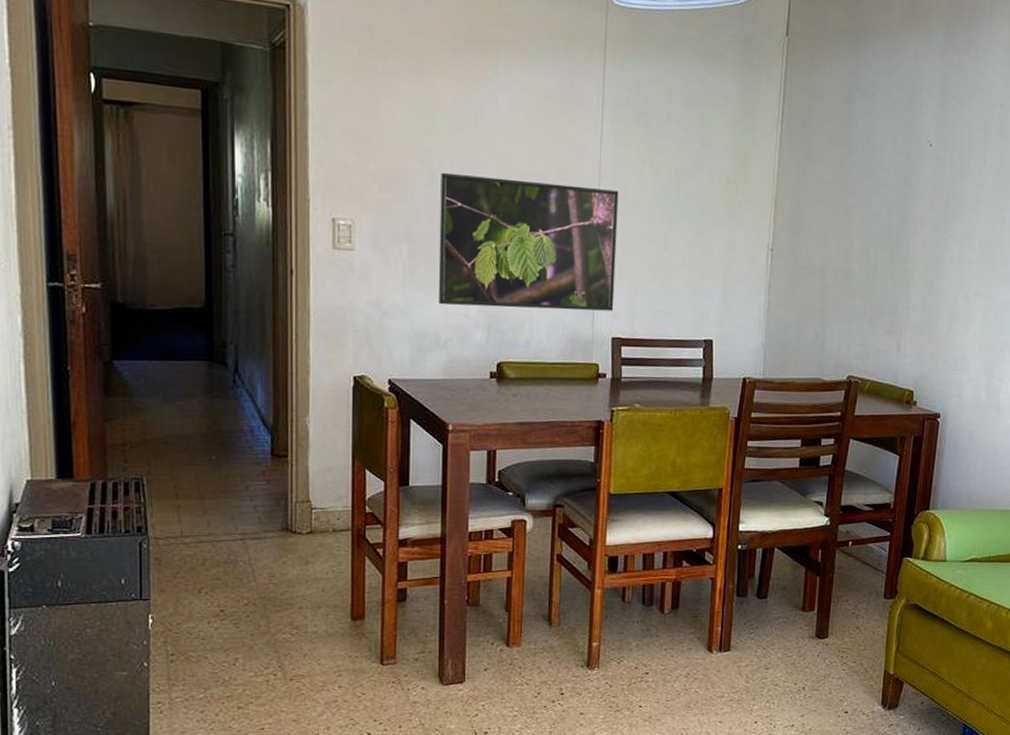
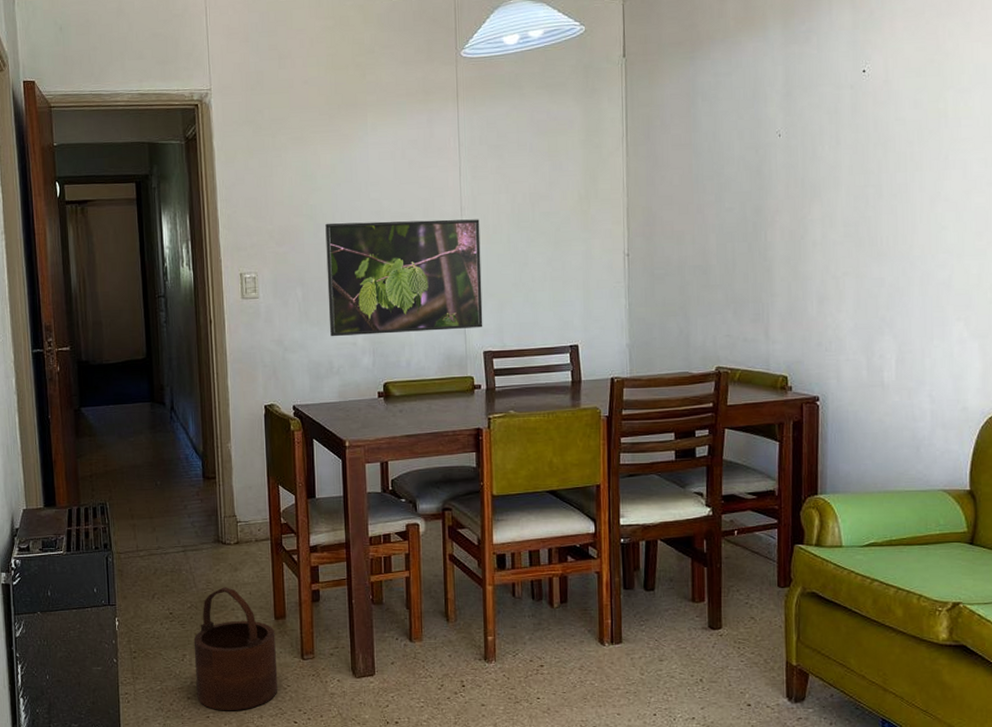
wooden bucket: none [249,582,351,722] -> present [193,587,278,711]

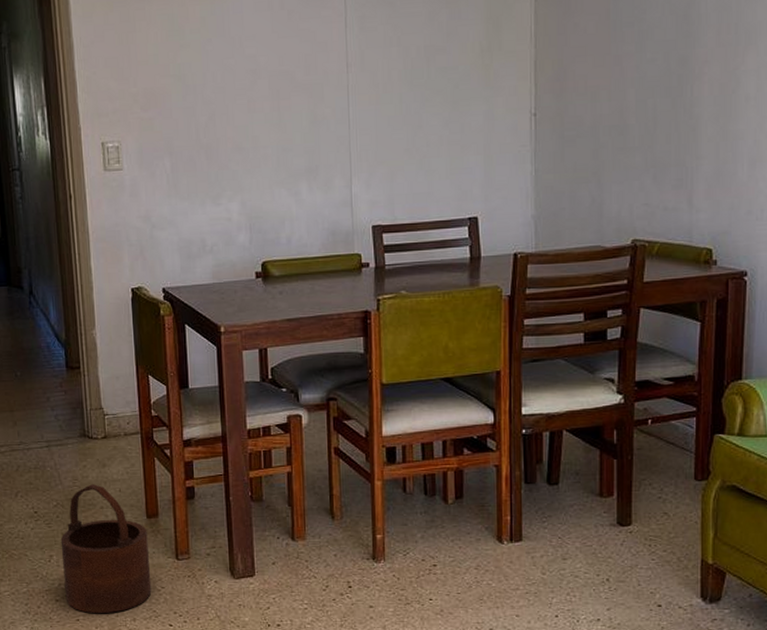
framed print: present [325,219,483,337] -> none [195,76,372,212]

